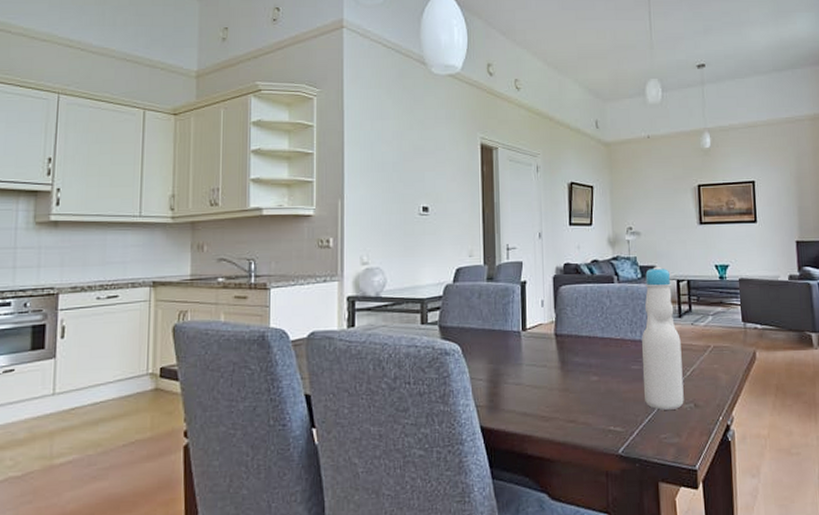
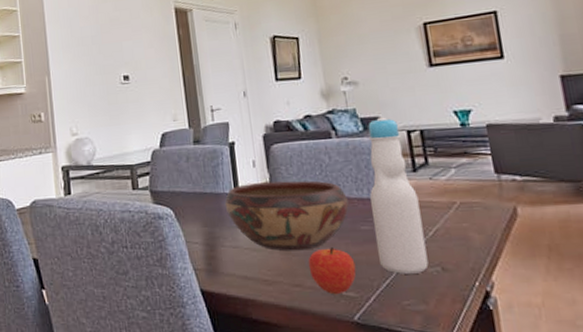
decorative bowl: none [511,321,623,389] -> present [224,180,349,252]
fruit: none [583,384,624,430] -> present [308,246,356,295]

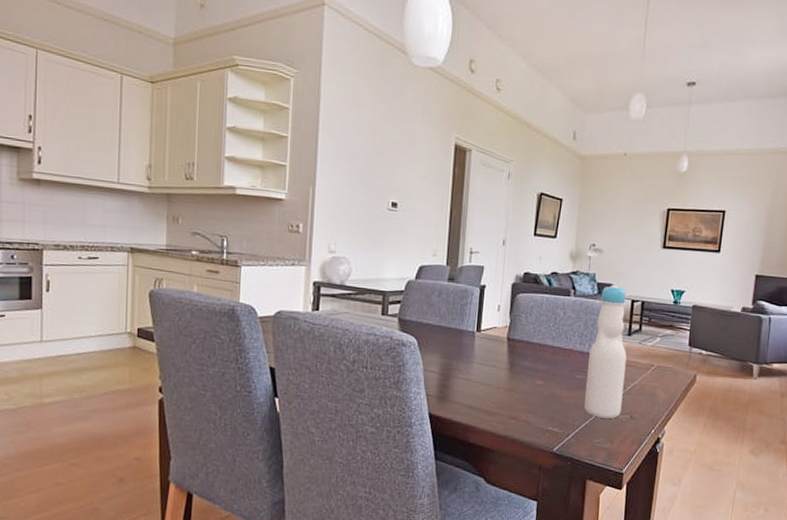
decorative bowl: present [224,180,349,252] -> none [465,325,571,390]
fruit: present [308,246,356,295] -> none [526,389,565,429]

